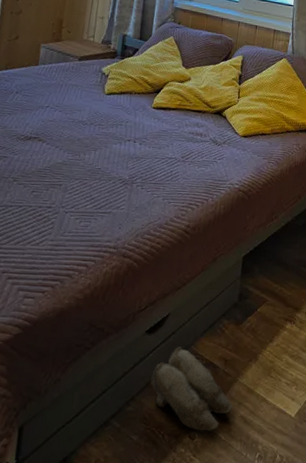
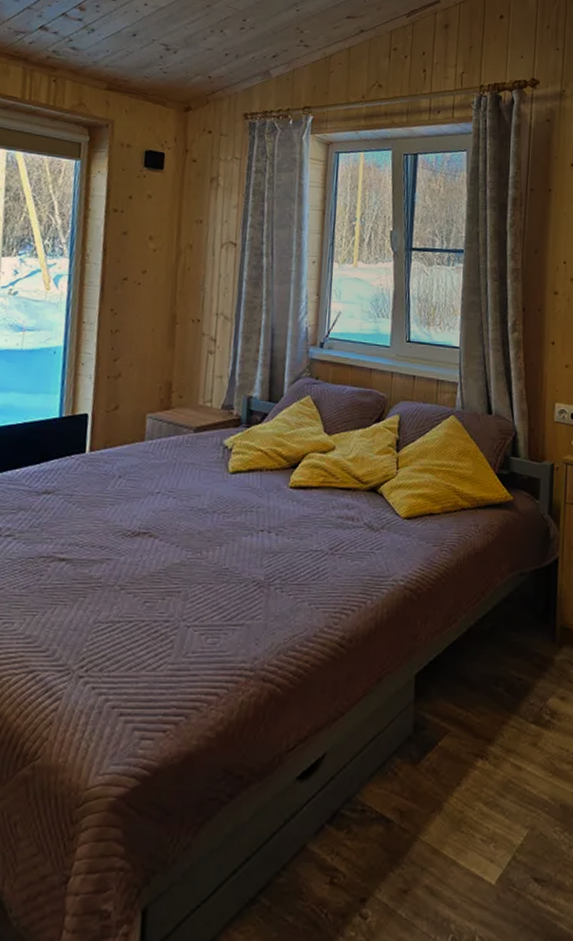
slippers: present [151,347,233,432] -> none [307,796,415,909]

